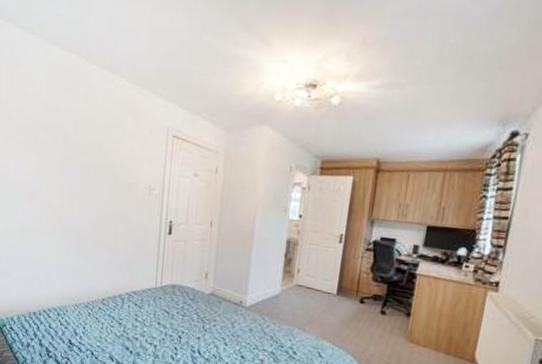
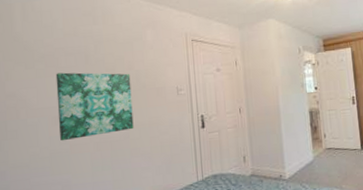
wall art: none [32,148,105,221] -> present [55,72,134,141]

